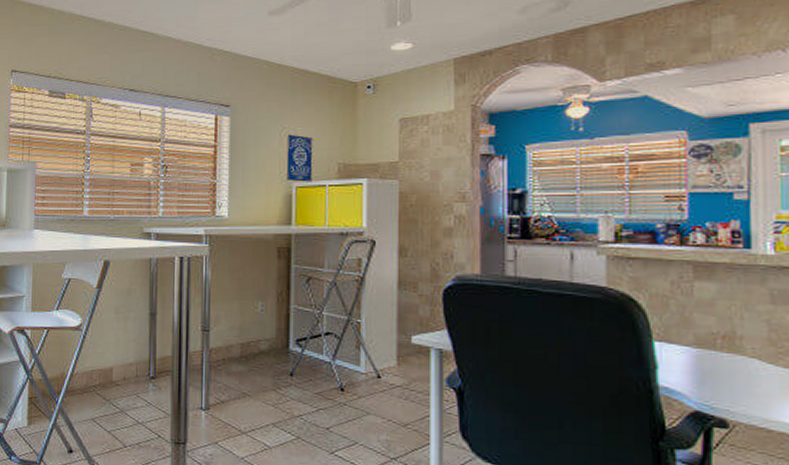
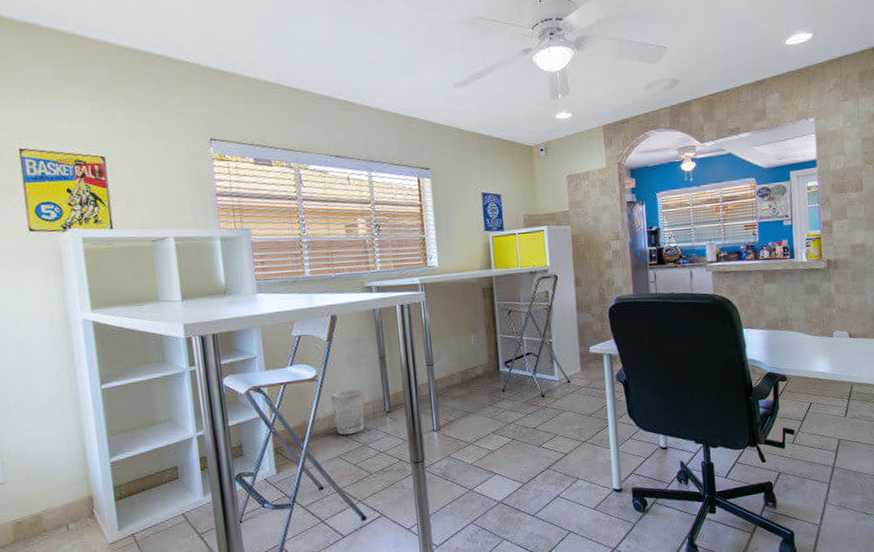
wastebasket: none [93,345,129,397] -> present [331,389,365,435]

